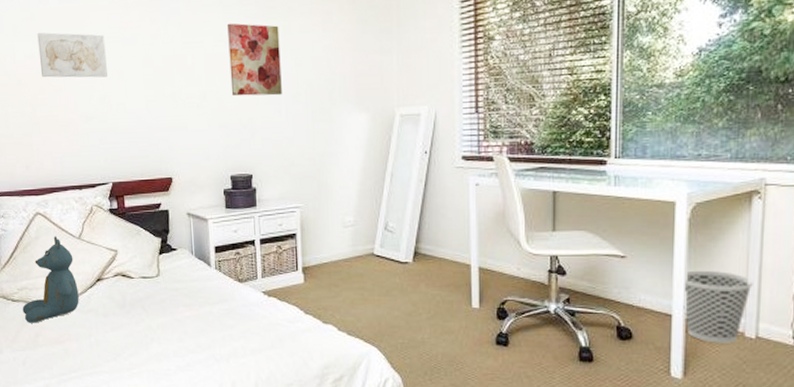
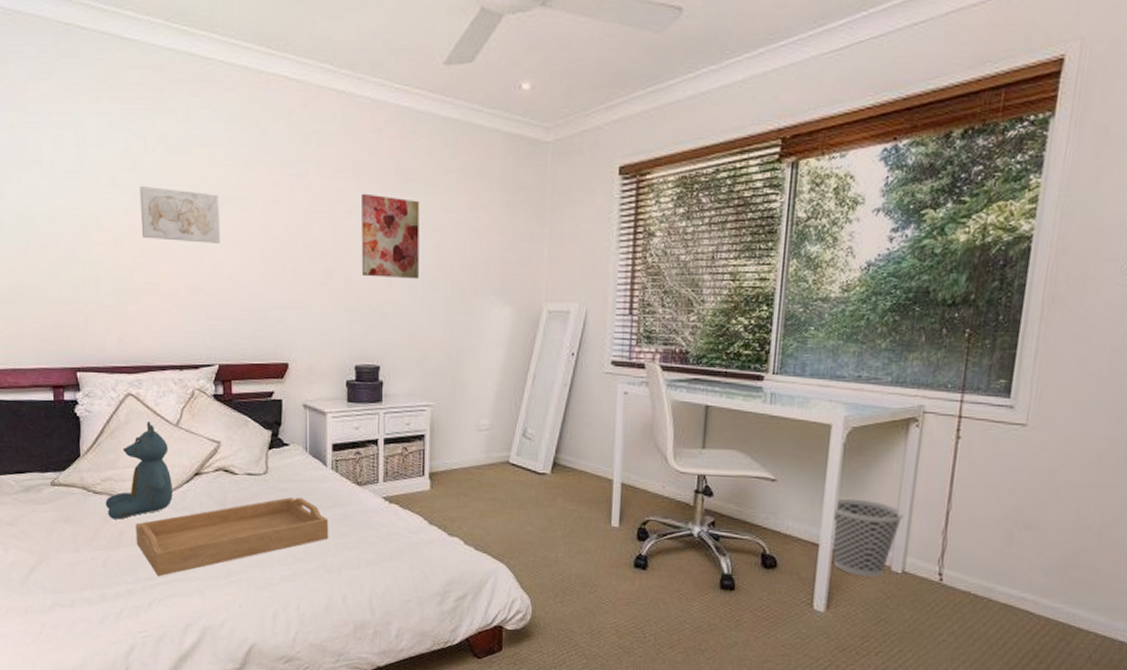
serving tray: none [48,296,216,372] -> present [135,497,329,577]

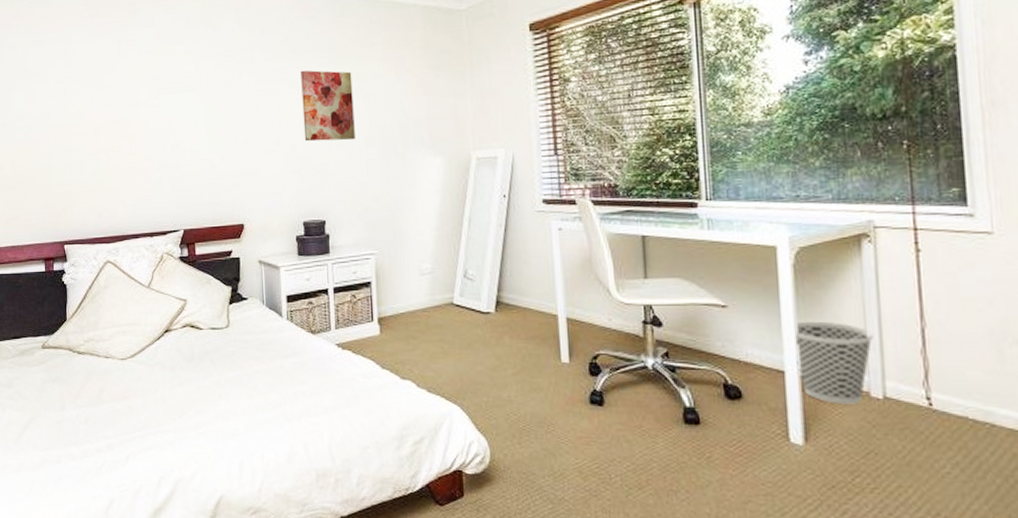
teddy bear: present [105,421,173,520] -> none [88,285,146,377]
serving tray: present [135,497,329,577] -> none [113,349,288,431]
wall art: present [139,185,220,243] -> none [115,82,182,126]

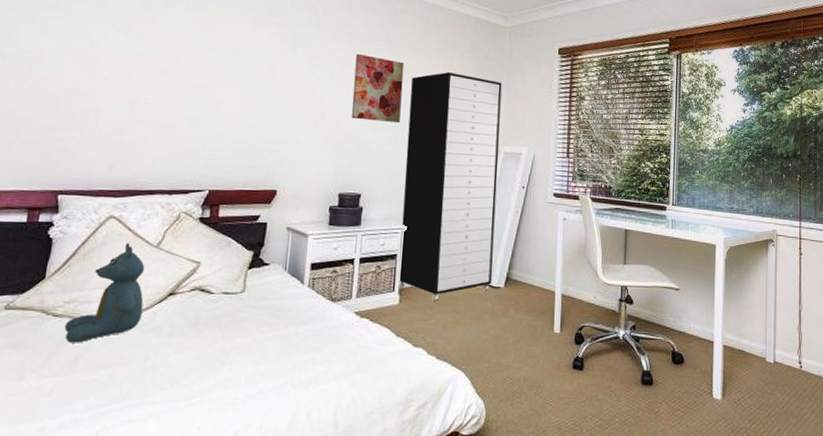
teddy bear: none [88,285,146,377] -> present [64,243,145,343]
storage cabinet: none [361,74,480,330] -> present [398,72,502,301]
wastebasket: present [795,321,873,404] -> none [722,303,771,367]

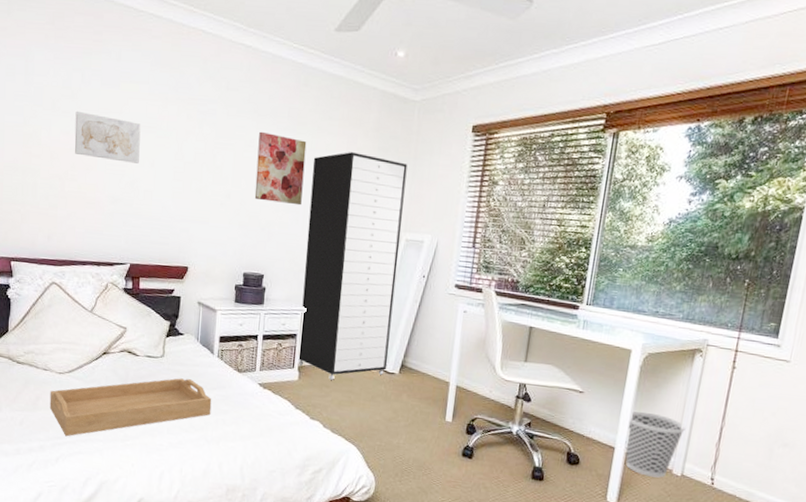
teddy bear: present [64,243,145,343] -> none [26,307,84,387]
serving tray: none [92,315,301,403] -> present [49,378,212,437]
wall art: none [150,33,229,85] -> present [74,110,141,164]
wastebasket: none [722,303,771,367] -> present [625,410,686,478]

